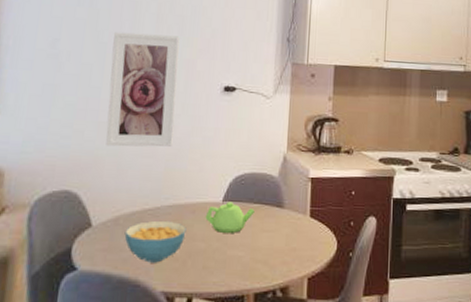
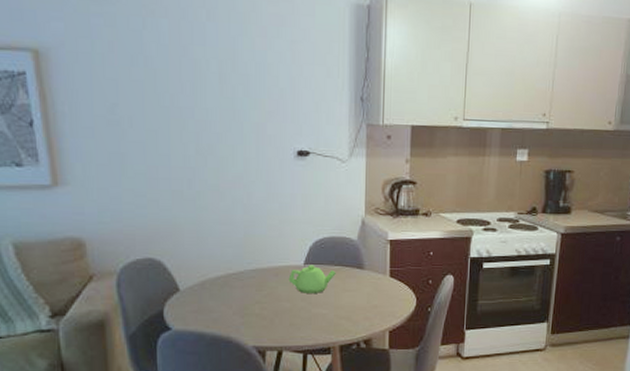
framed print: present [106,31,180,147] -> none [176,94,249,215]
cereal bowl: present [124,220,187,263] -> none [212,283,271,322]

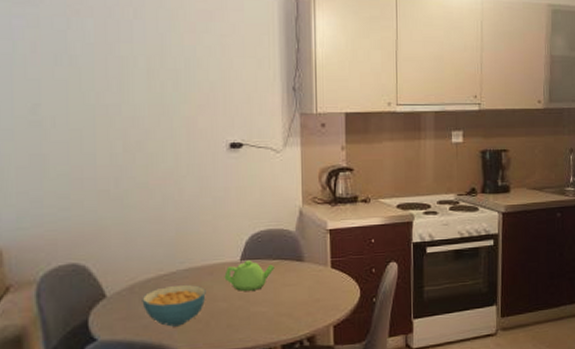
cereal bowl: none [212,283,271,322] -> present [142,284,206,327]

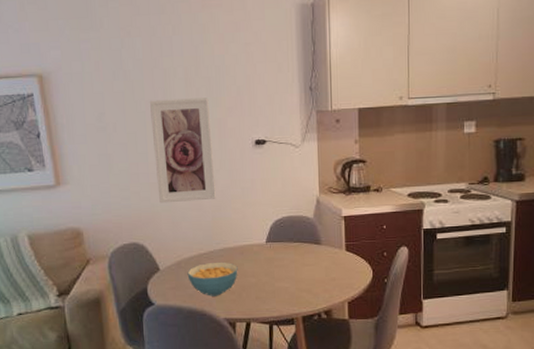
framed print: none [102,92,181,215] -> present [150,97,216,204]
teapot: present [224,260,274,291] -> none [252,242,295,269]

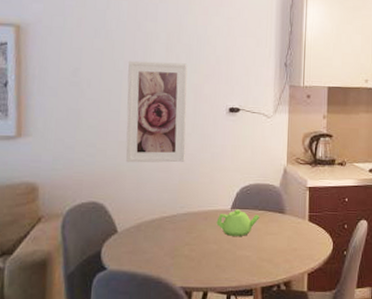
cereal bowl: present [187,261,238,296] -> none [146,226,200,263]
teapot: none [252,242,295,269] -> present [216,209,260,236]

